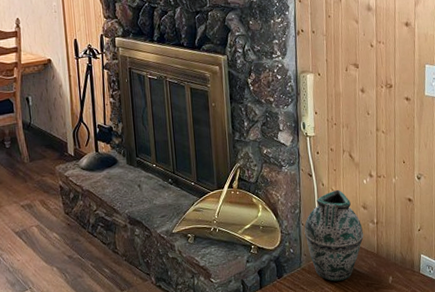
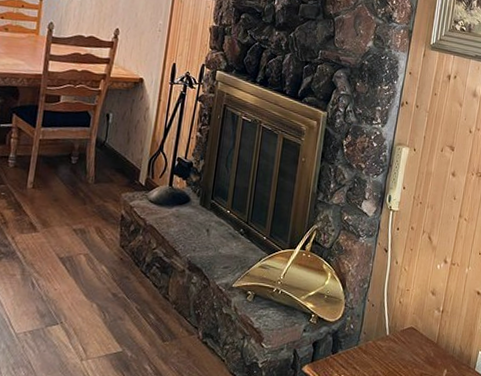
vase: present [304,189,364,282] -> none [368,270,428,367]

